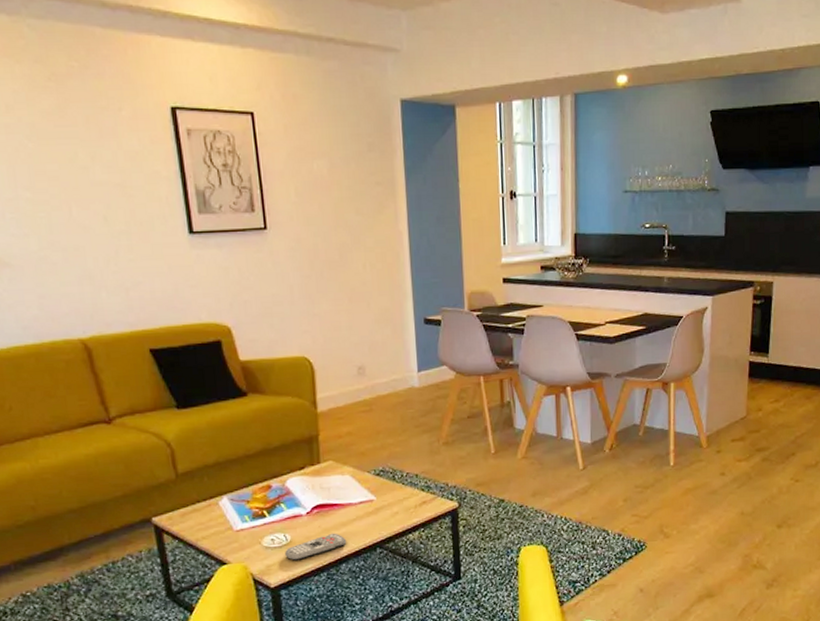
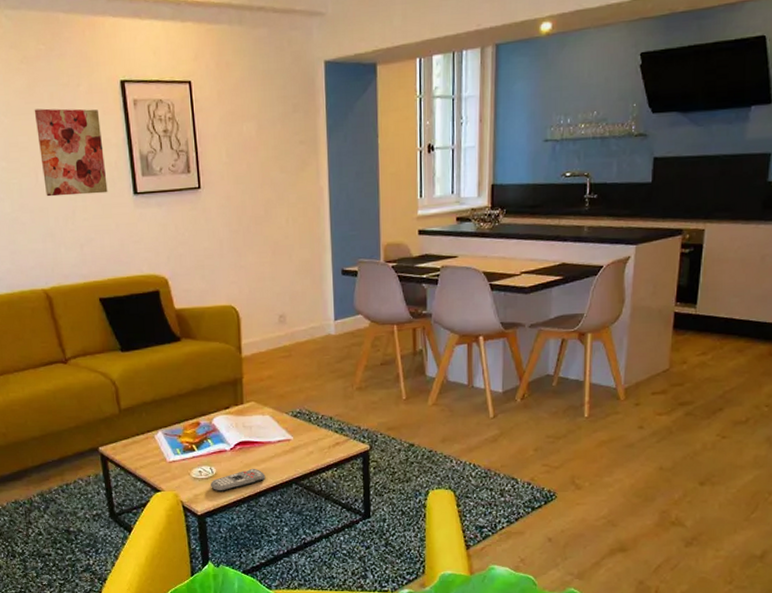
wall art: none [65,133,158,234] -> present [34,108,108,197]

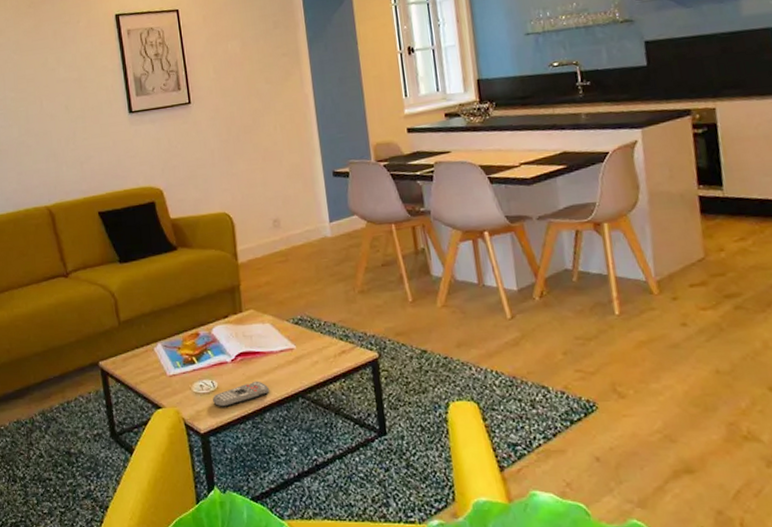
wall art: present [34,108,108,197] -> none [39,41,105,121]

